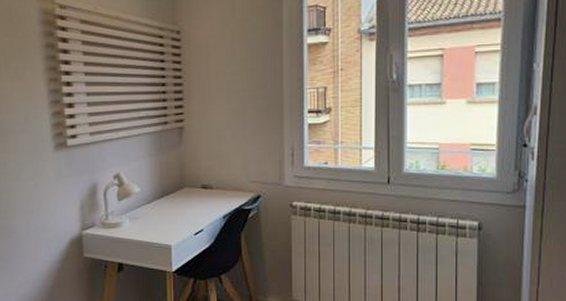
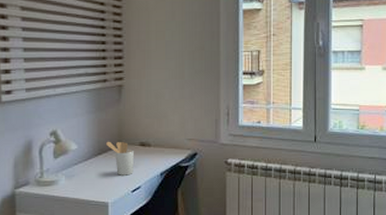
utensil holder: none [167,183,196,218] -> present [105,141,134,176]

